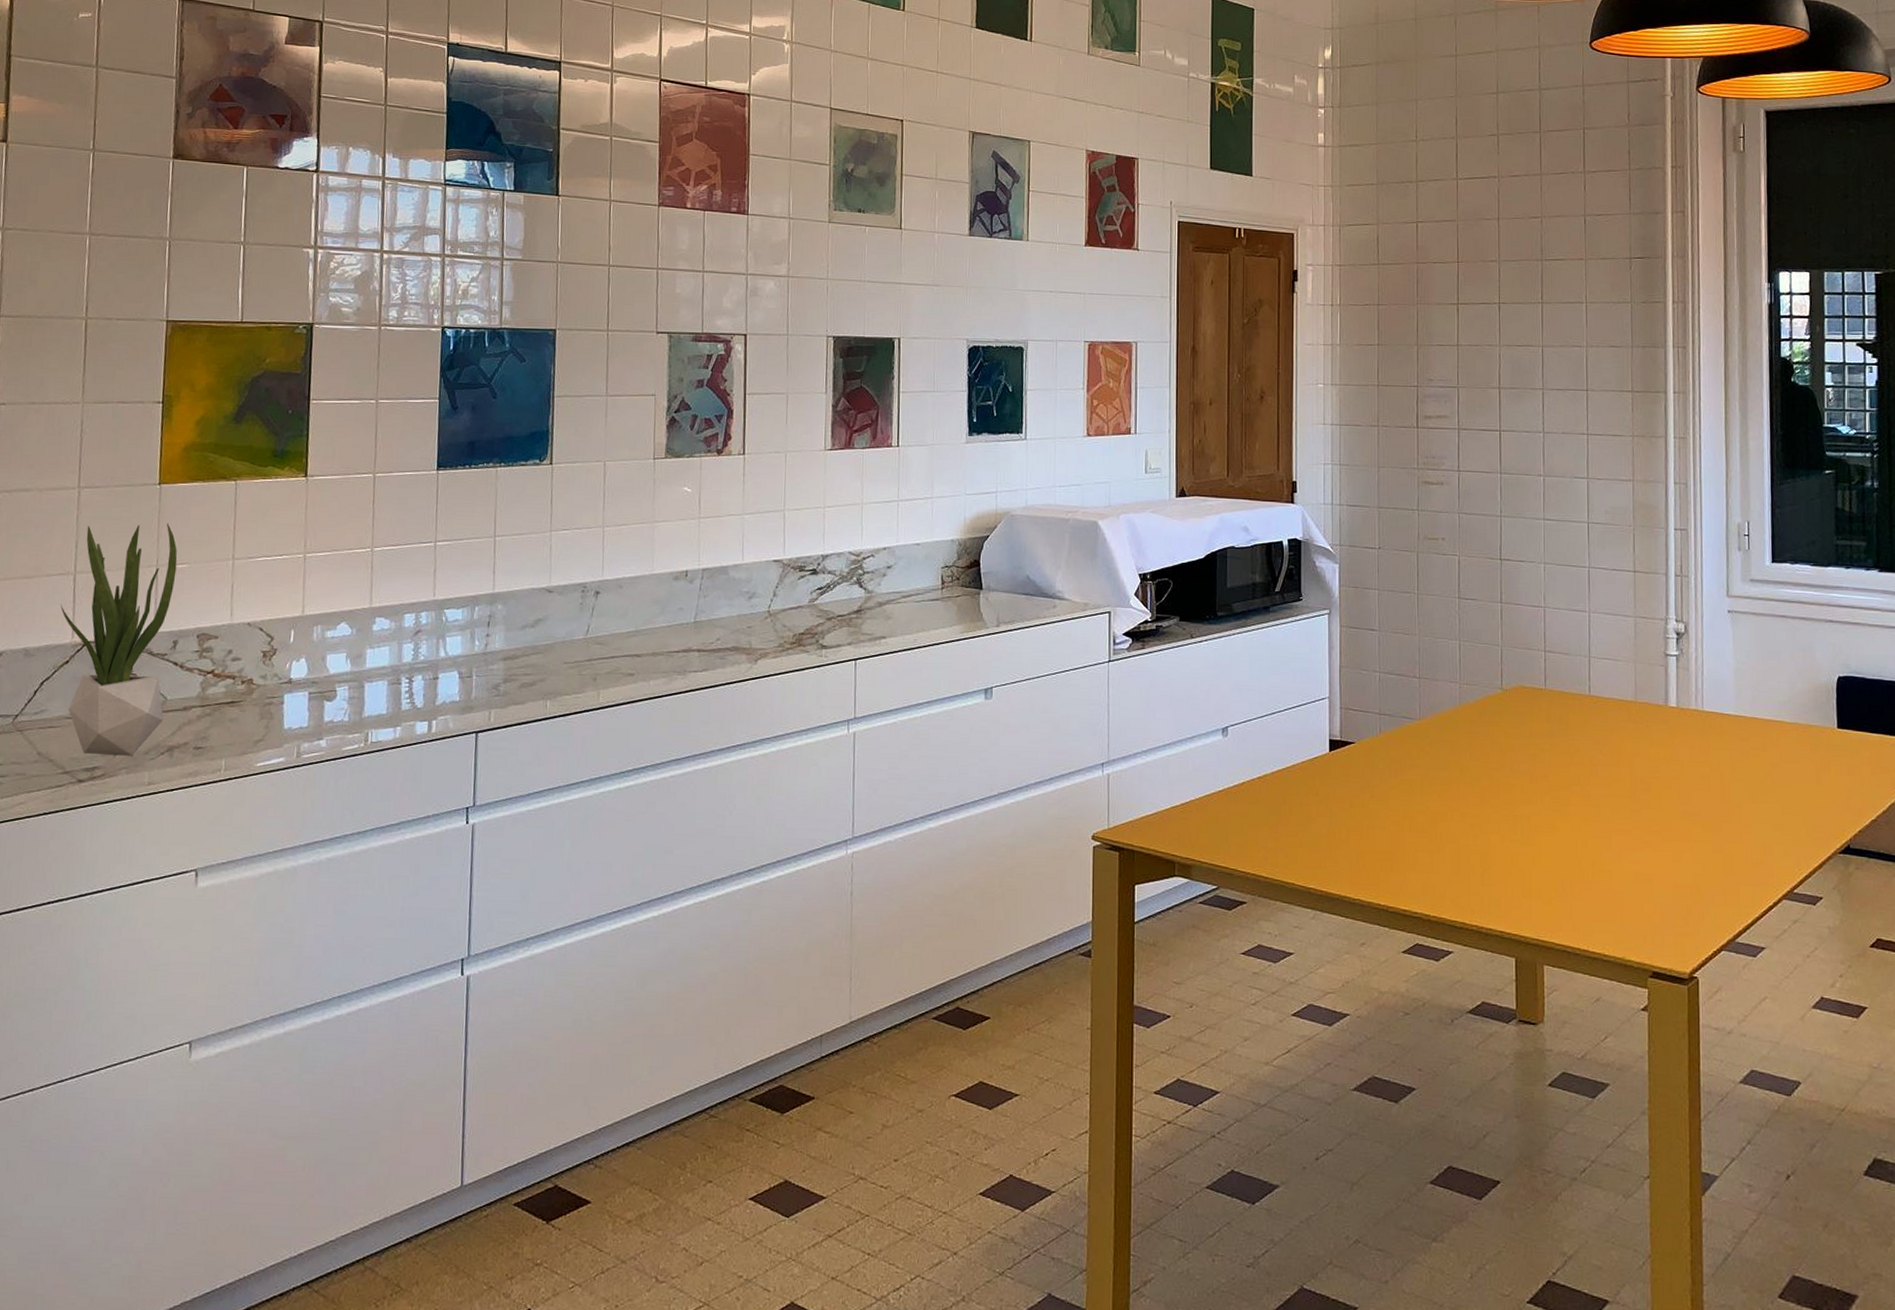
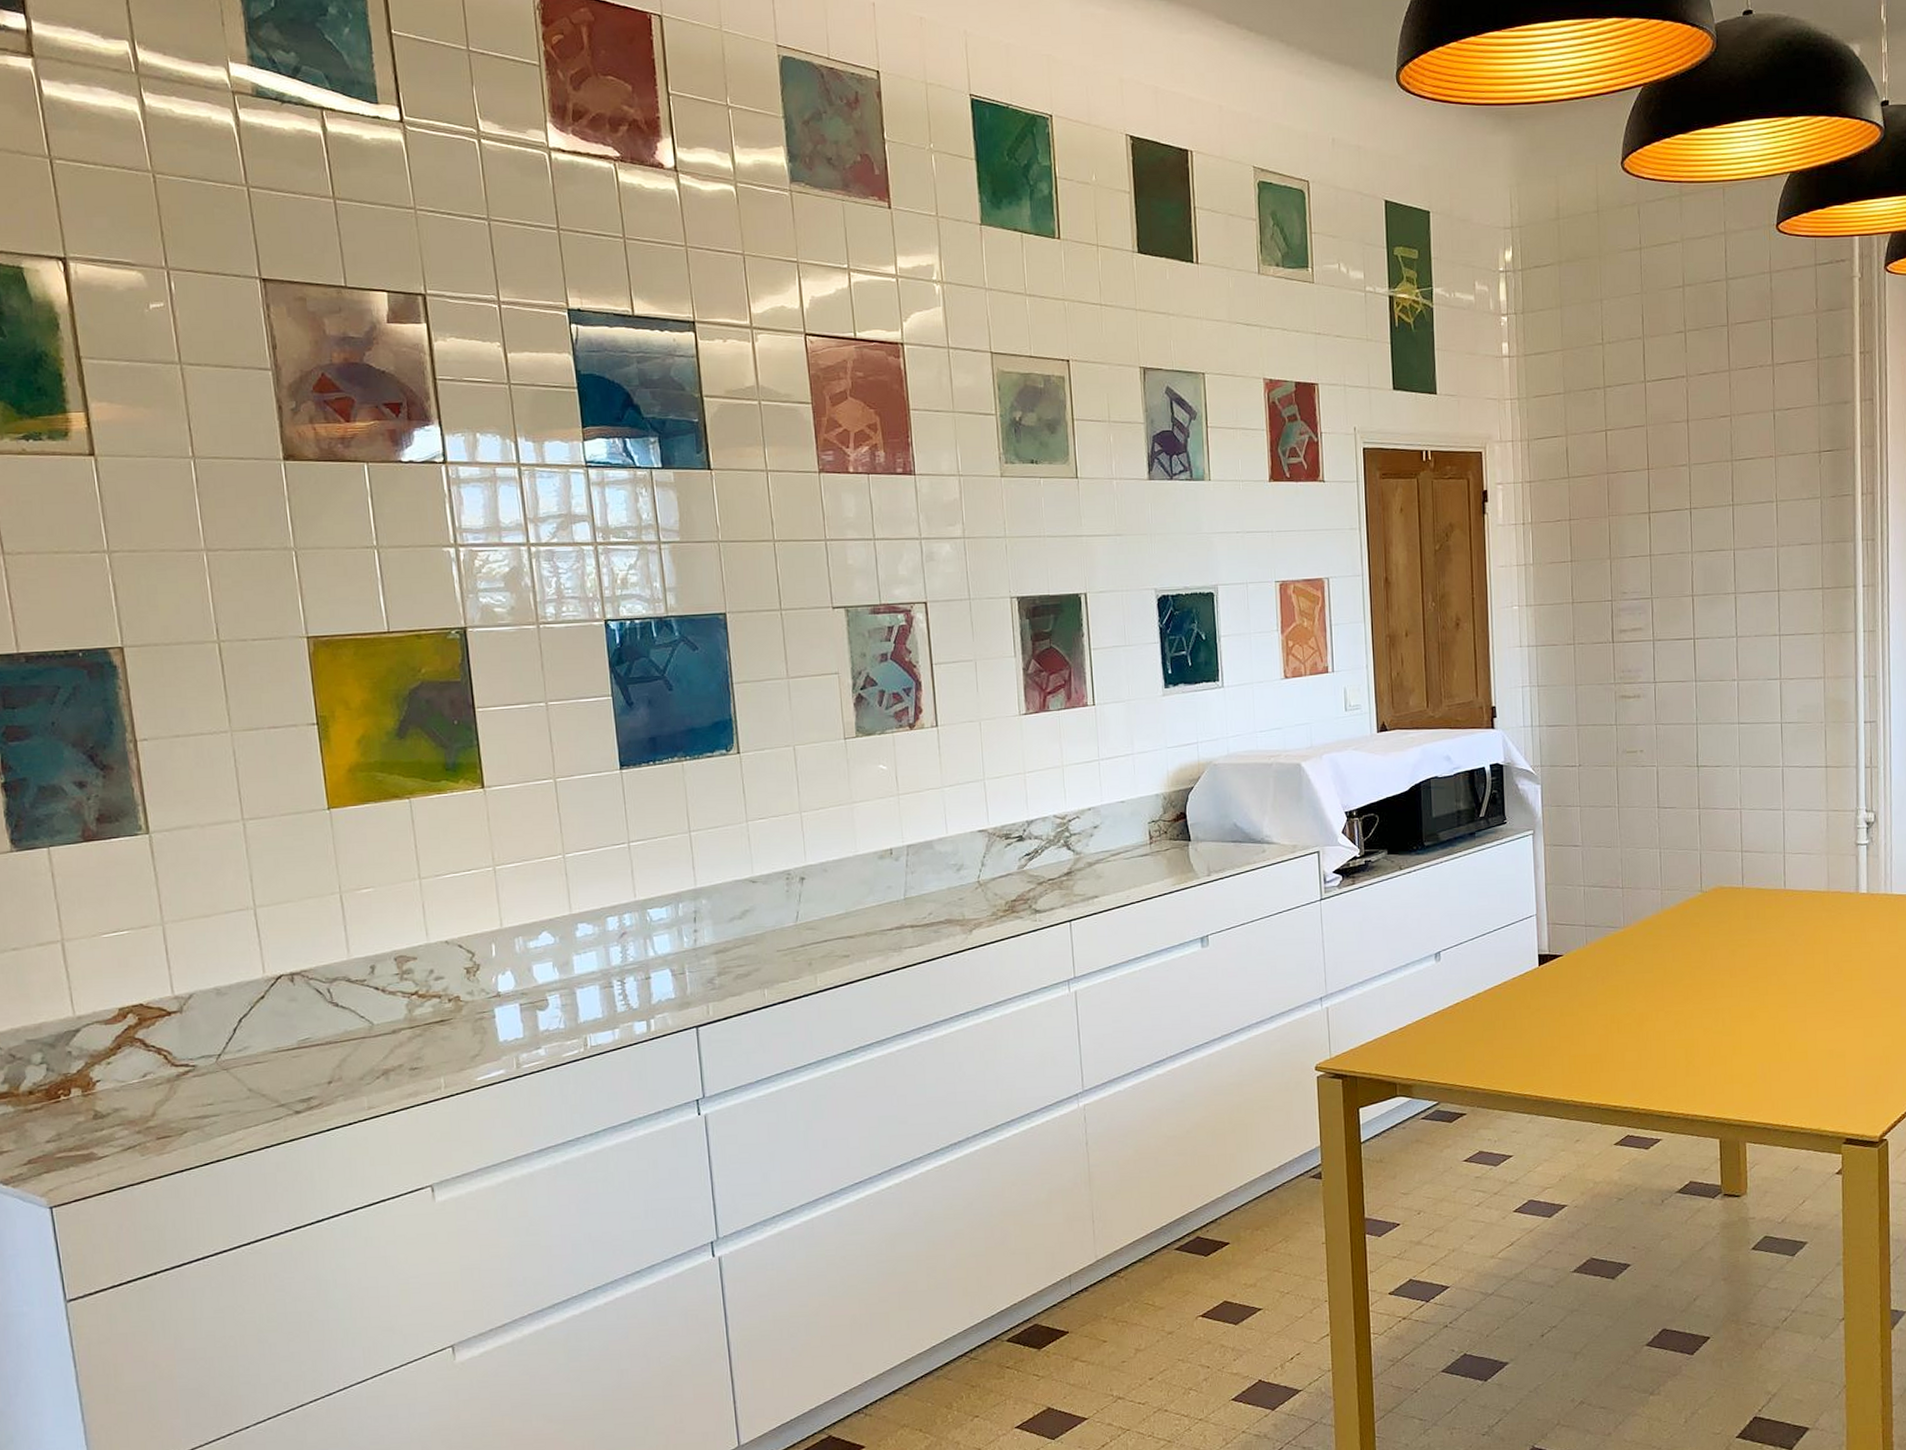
potted plant: present [61,523,177,757] -> none [246,848,373,1085]

